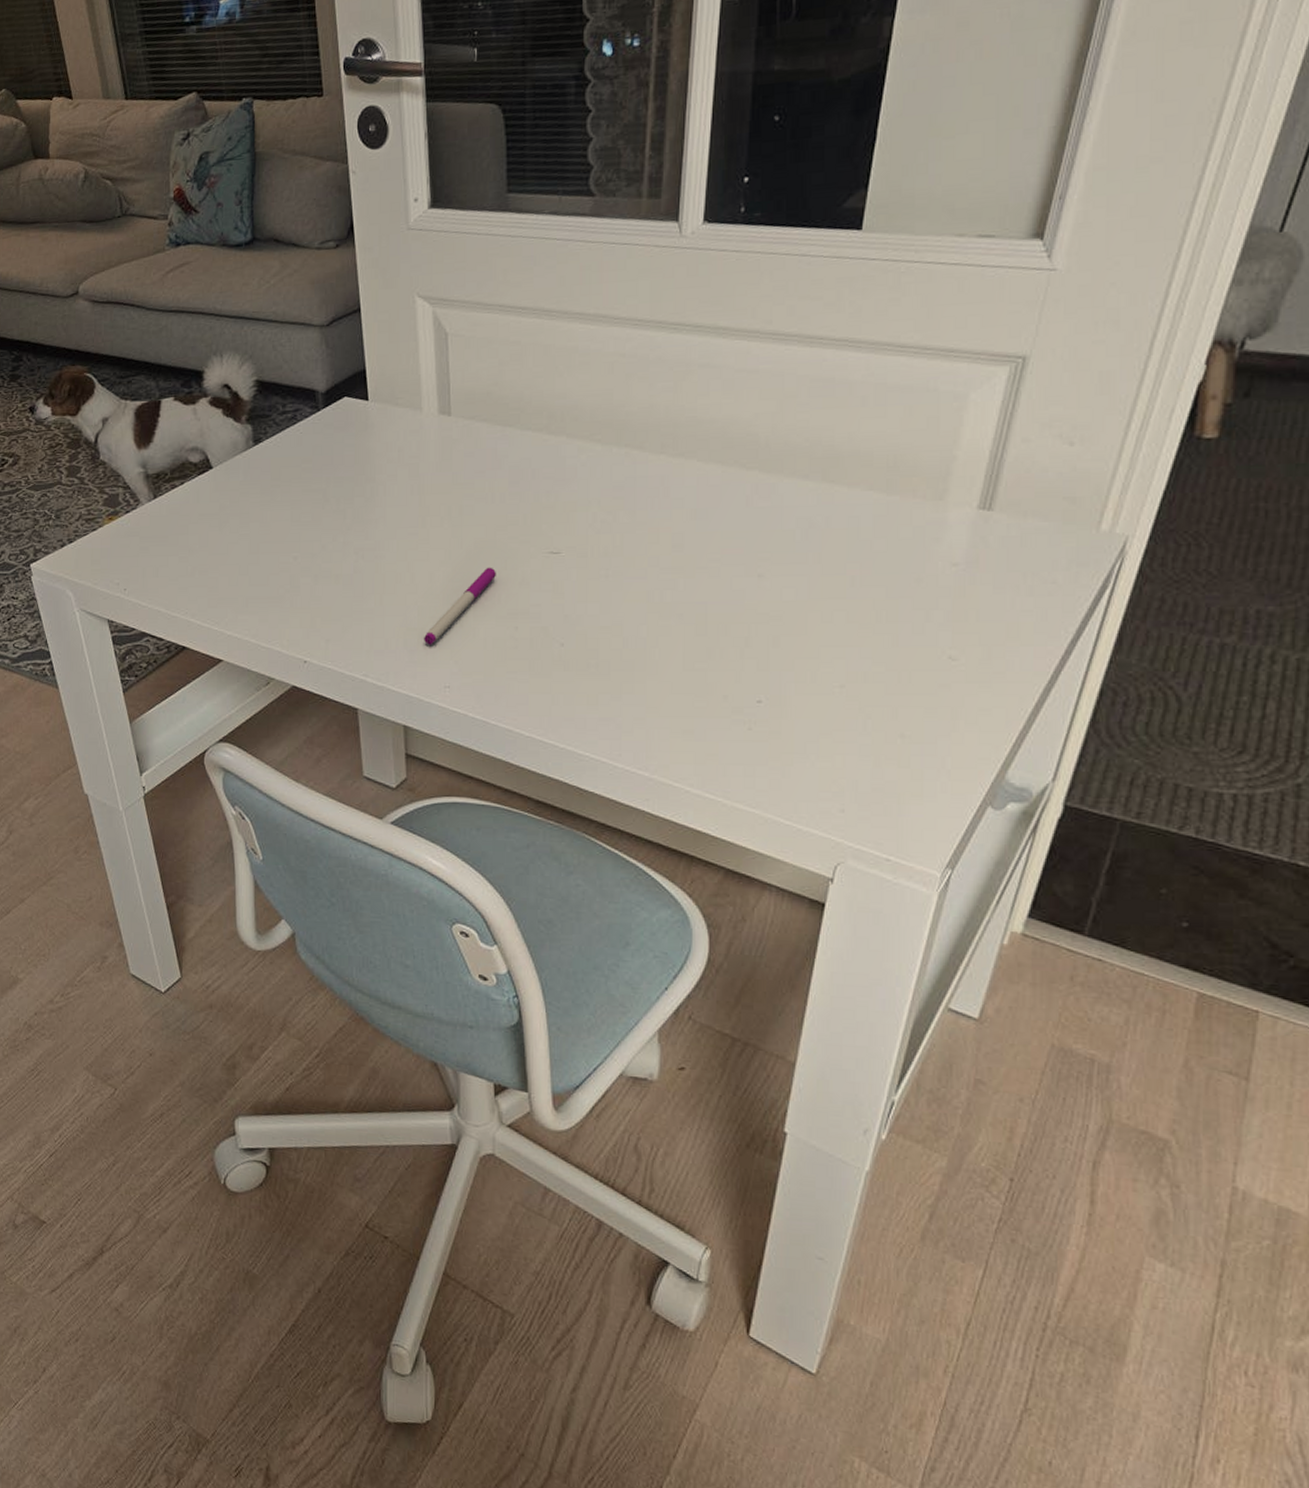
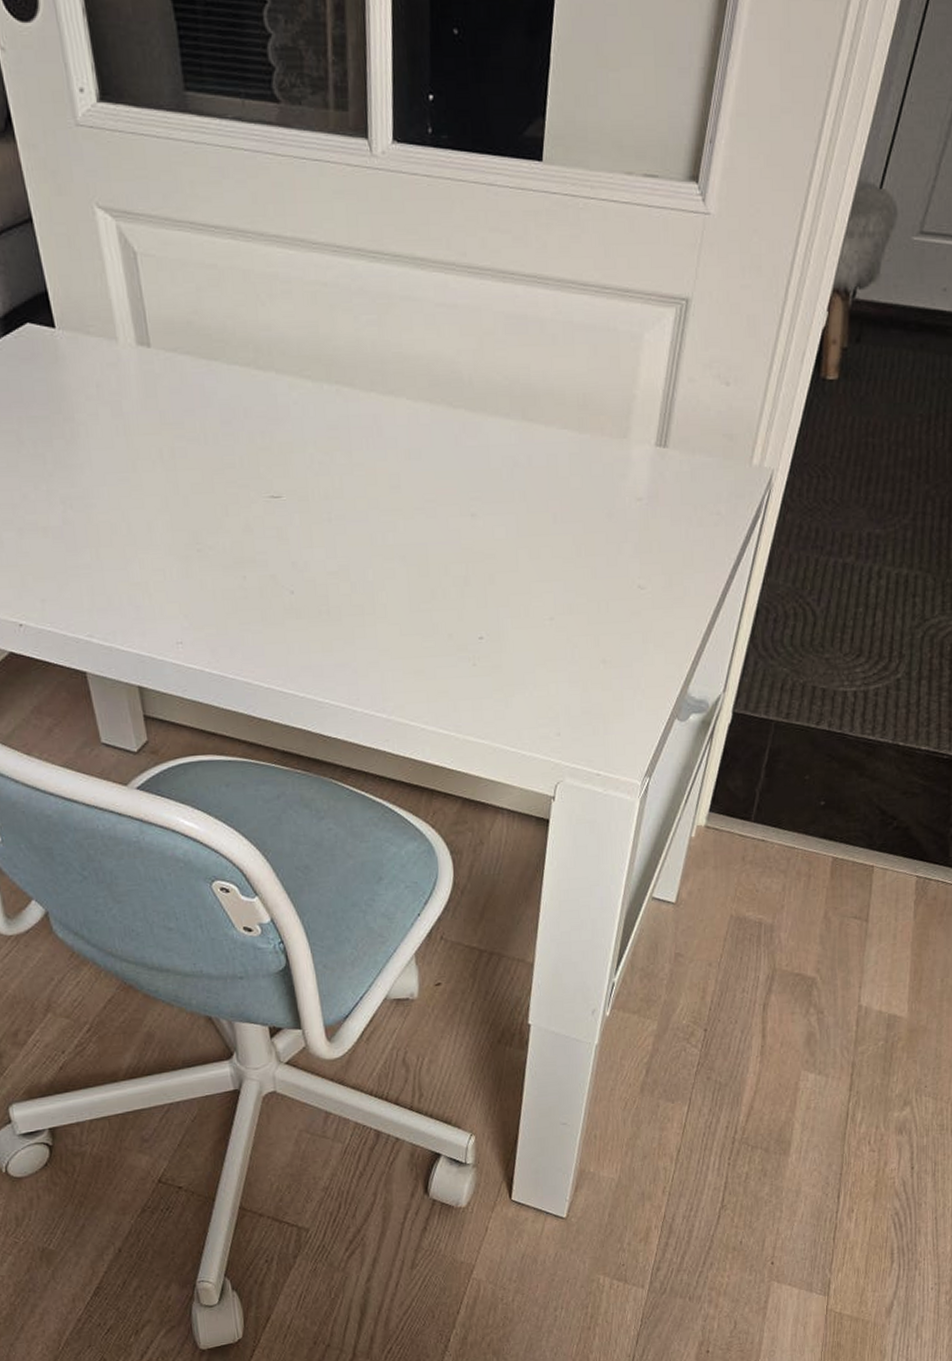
pen: present [424,567,496,645] -> none [149,513,218,600]

